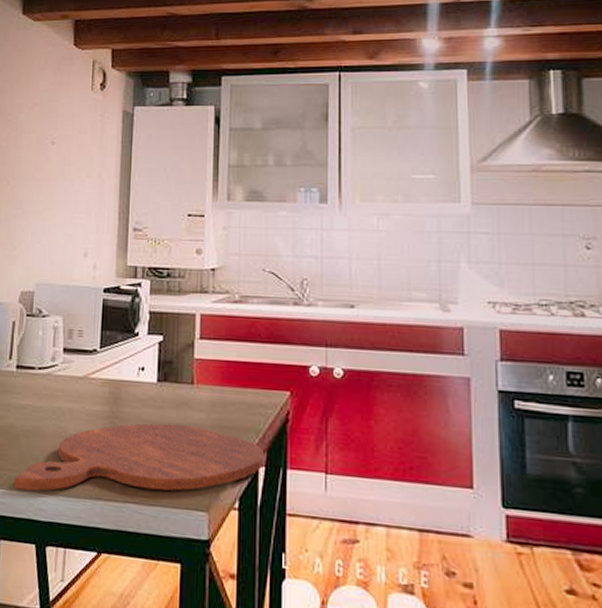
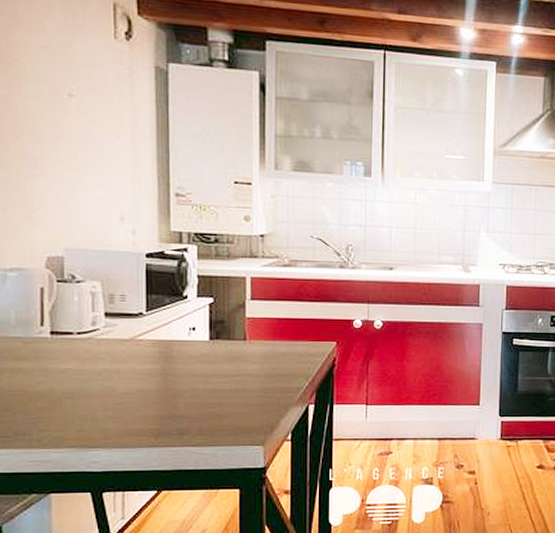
cutting board: present [14,423,265,491] -> none [60,376,314,448]

